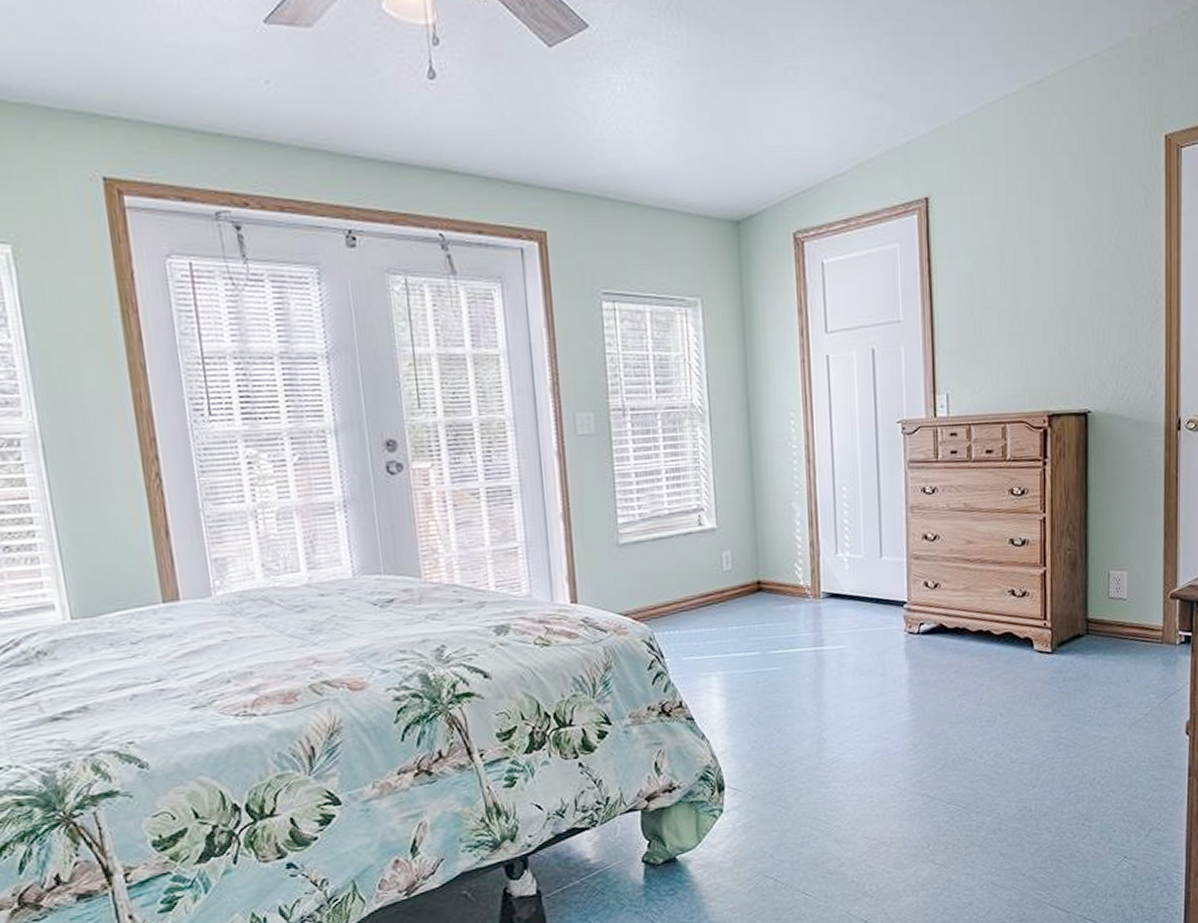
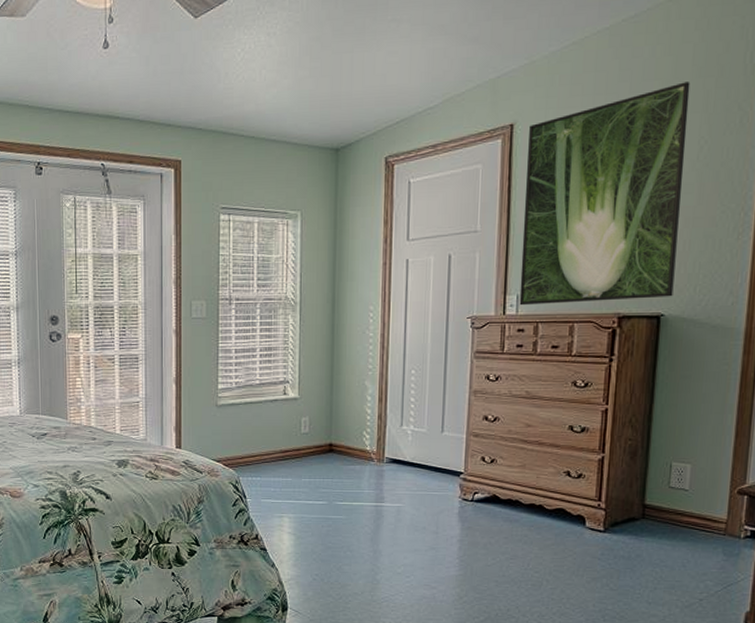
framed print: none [945,157,1098,406] -> present [519,82,691,306]

